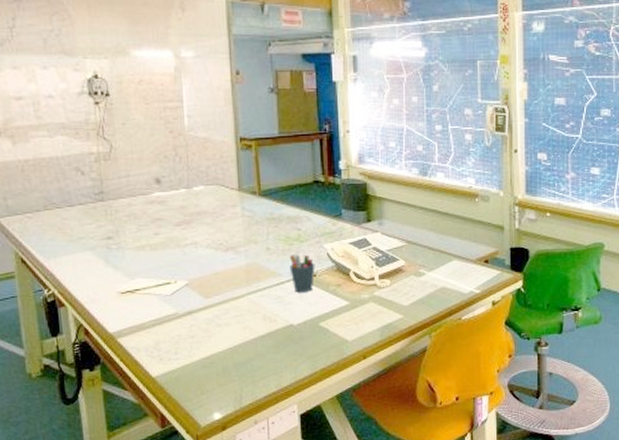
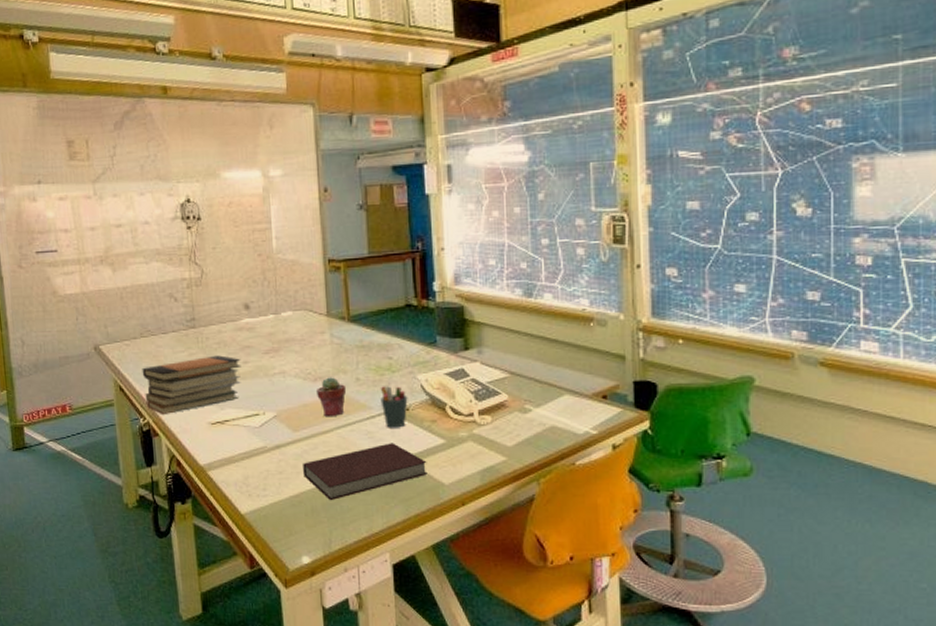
book stack: none [46,227,152,286] -> present [142,355,241,416]
notebook: none [214,306,333,361] -> present [303,443,428,501]
potted succulent: none [227,247,257,283] -> present [315,377,347,416]

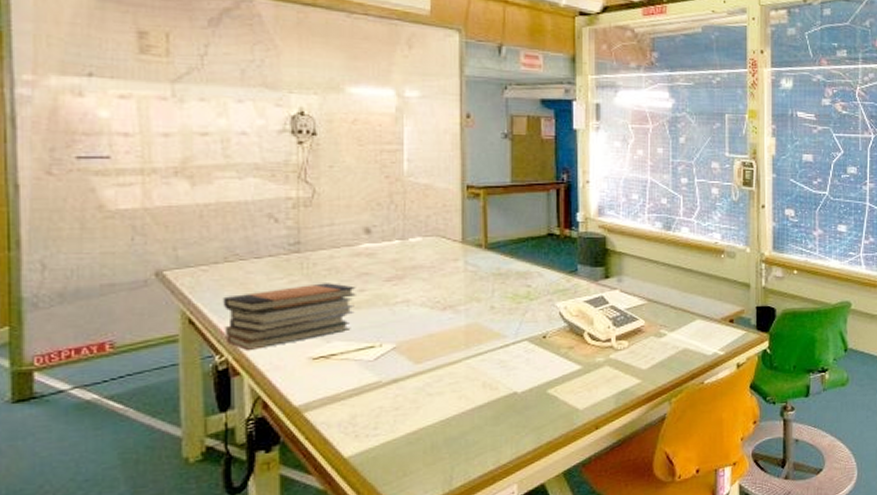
notebook: present [303,443,428,501] -> none [424,371,562,436]
potted succulent: present [315,377,347,416] -> none [444,305,480,346]
pen holder: present [380,386,408,428] -> none [516,314,545,356]

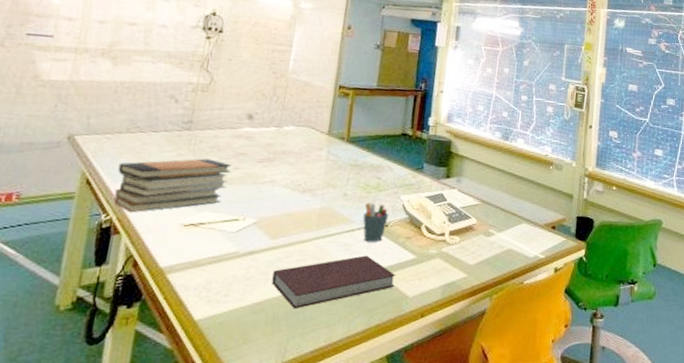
notebook: none [424,371,562,436] -> present [272,255,396,310]
pen holder: none [516,314,545,356] -> present [363,203,389,242]

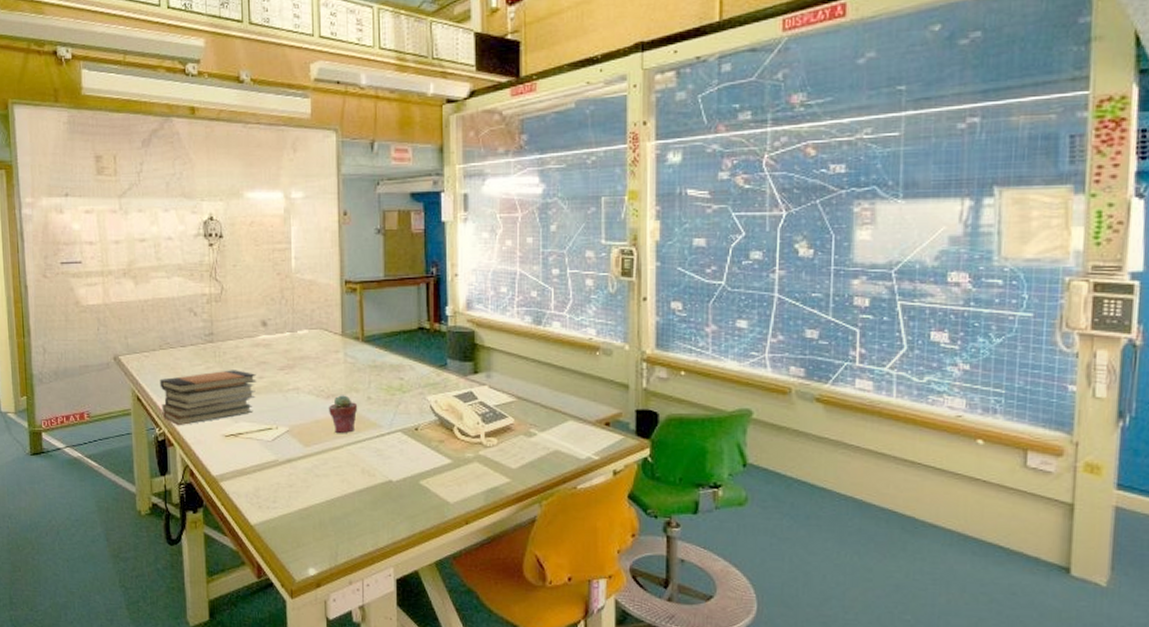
notebook: present [272,255,396,310] -> none [313,461,433,515]
potted succulent: none [302,190,333,227] -> present [328,395,358,433]
pen holder: present [363,203,389,242] -> none [390,406,417,447]

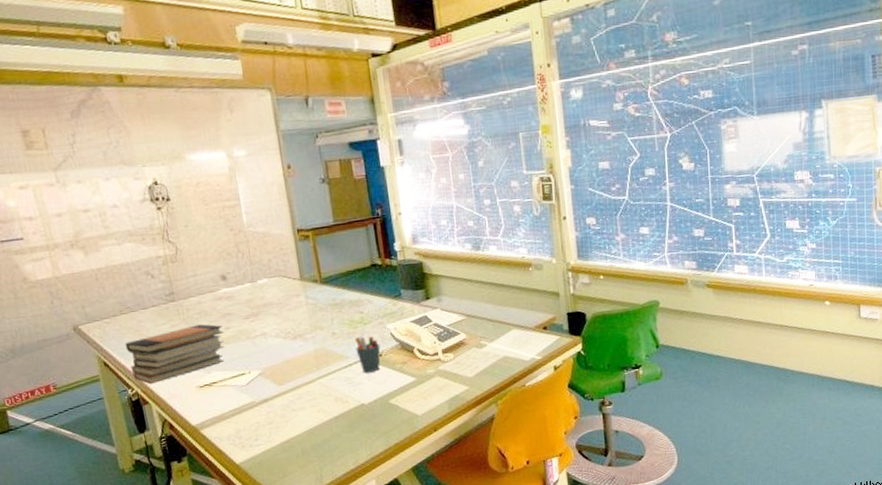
potted succulent: present [328,395,358,433] -> none [296,334,325,369]
pen holder: none [390,406,417,447] -> present [354,336,381,373]

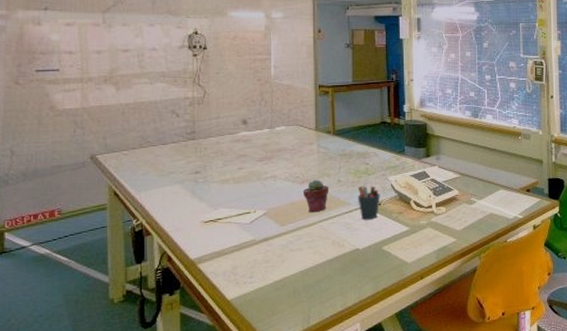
book stack: present [125,324,225,385] -> none [139,163,236,217]
potted succulent: none [296,334,325,369] -> present [302,180,329,212]

